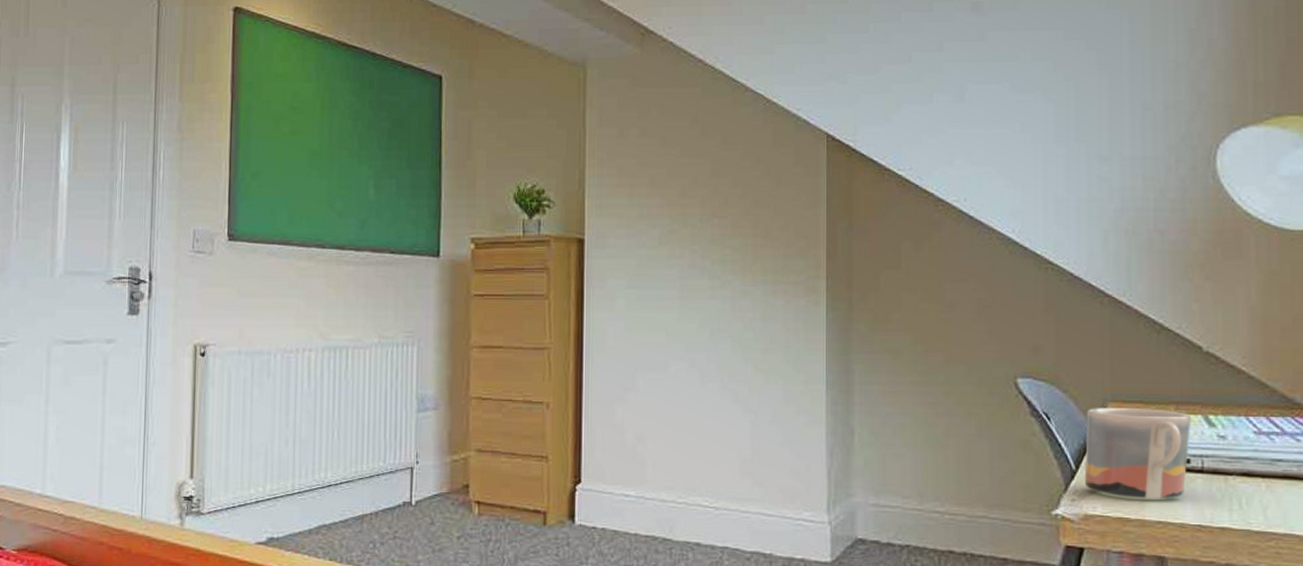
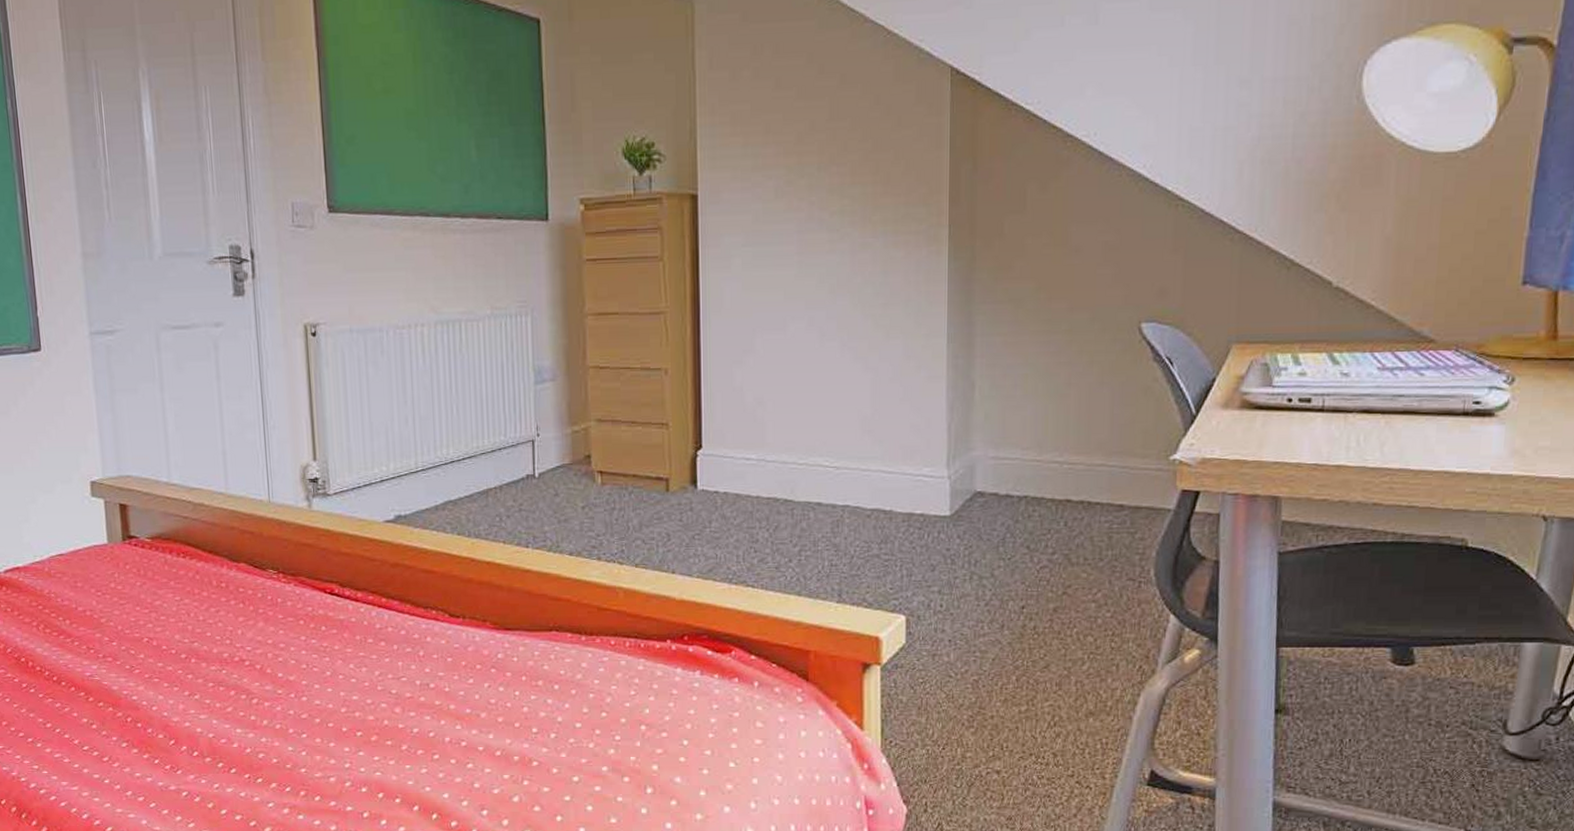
mug: present [1084,408,1192,501] -> none [1203,348,1316,442]

